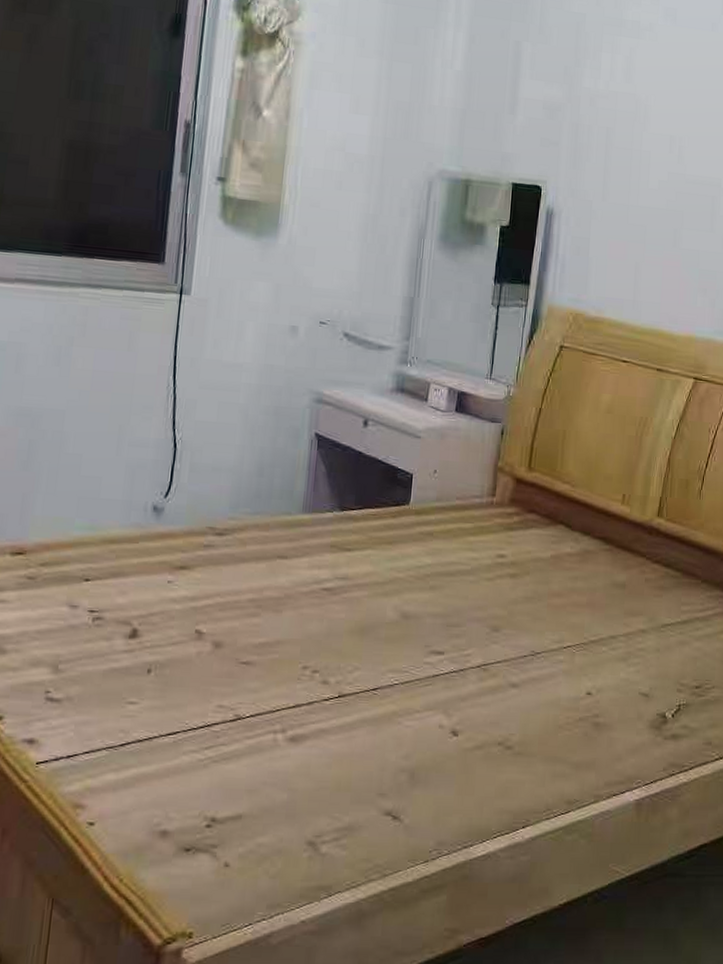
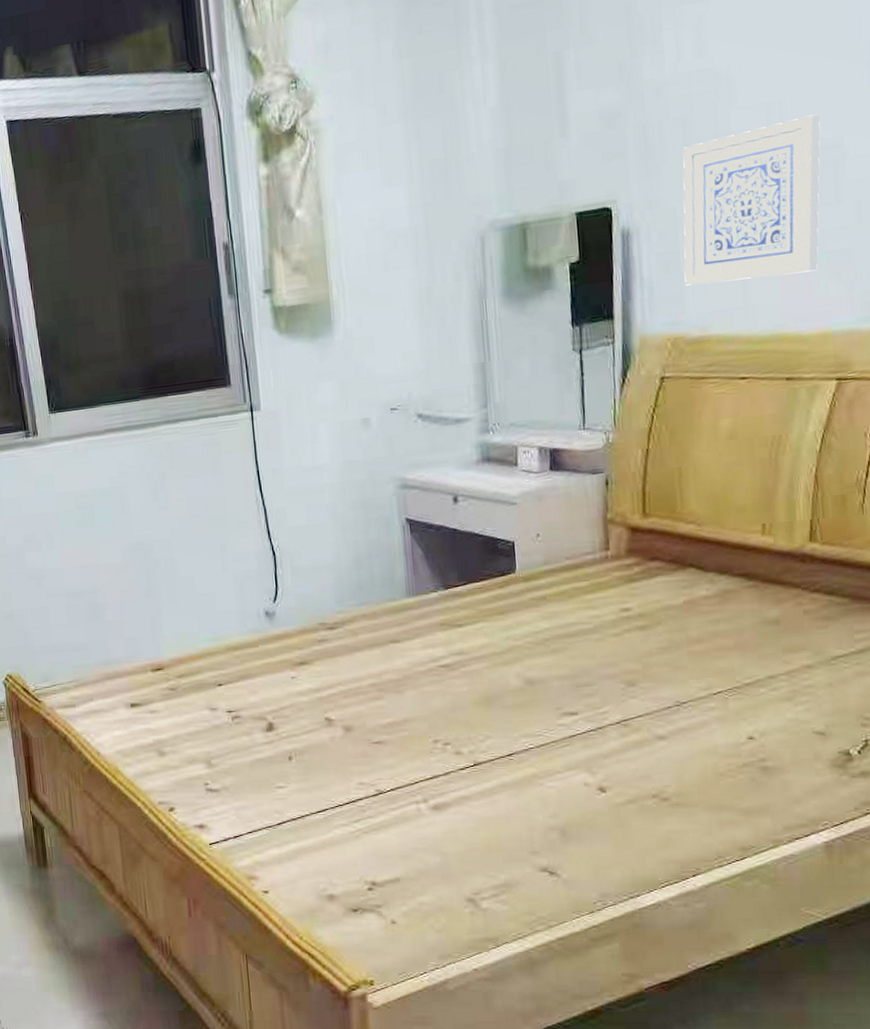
wall art: none [590,152,707,283] -> present [683,114,821,286]

